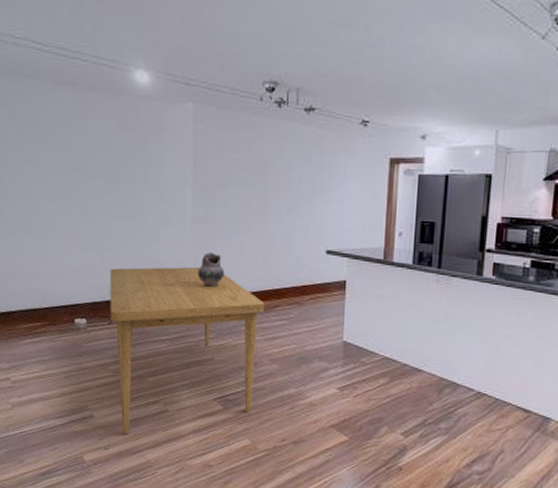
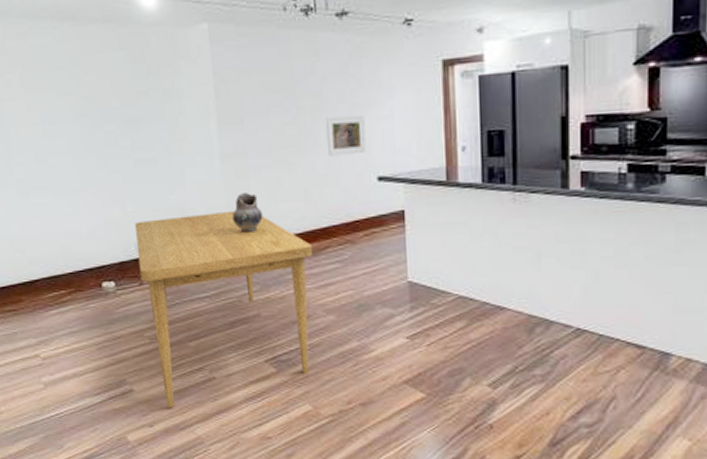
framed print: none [285,195,320,230] -> present [326,116,366,156]

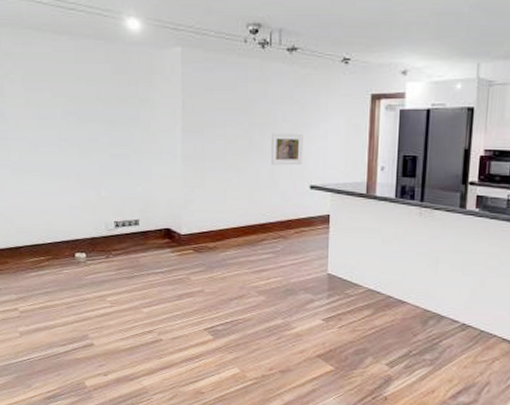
dining table: present [135,210,313,408] -> none [106,203,252,362]
ceramic jug: present [232,191,263,234] -> none [188,188,213,223]

